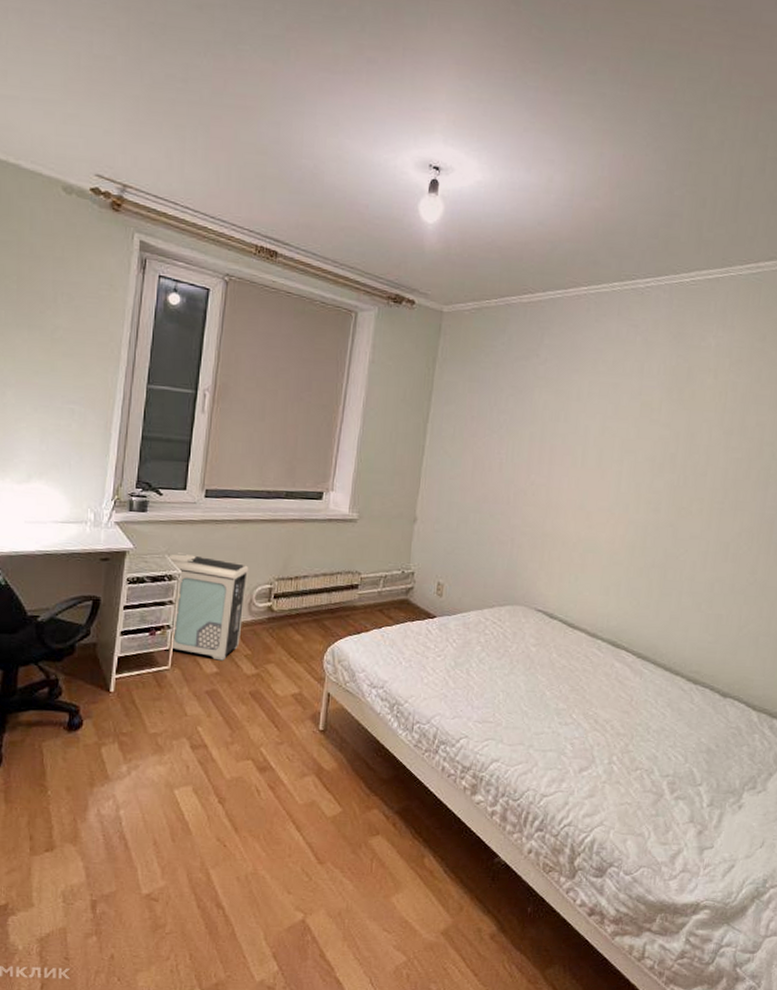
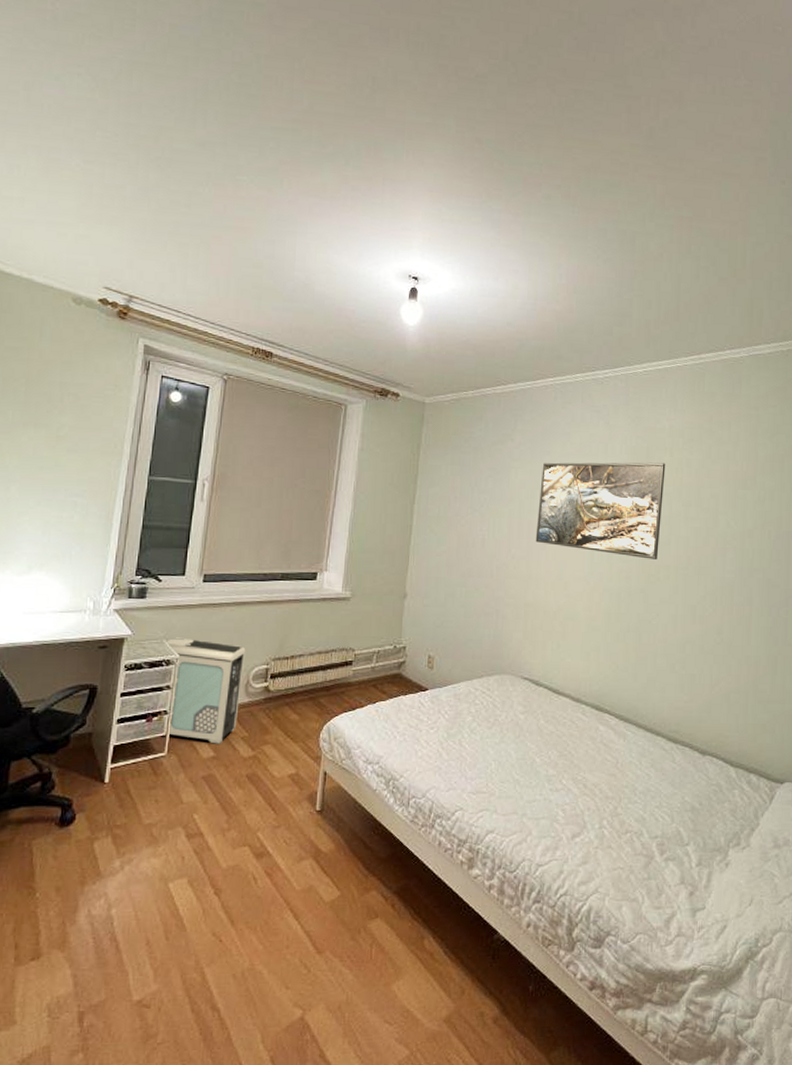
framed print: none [557,382,708,492] -> present [535,462,666,559]

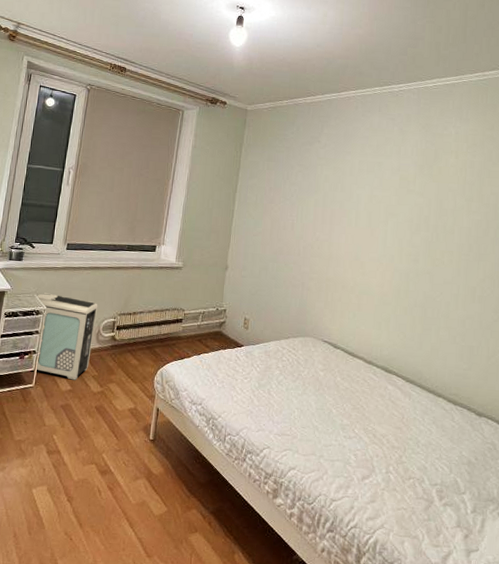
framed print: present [535,462,666,559] -> none [336,161,451,246]

